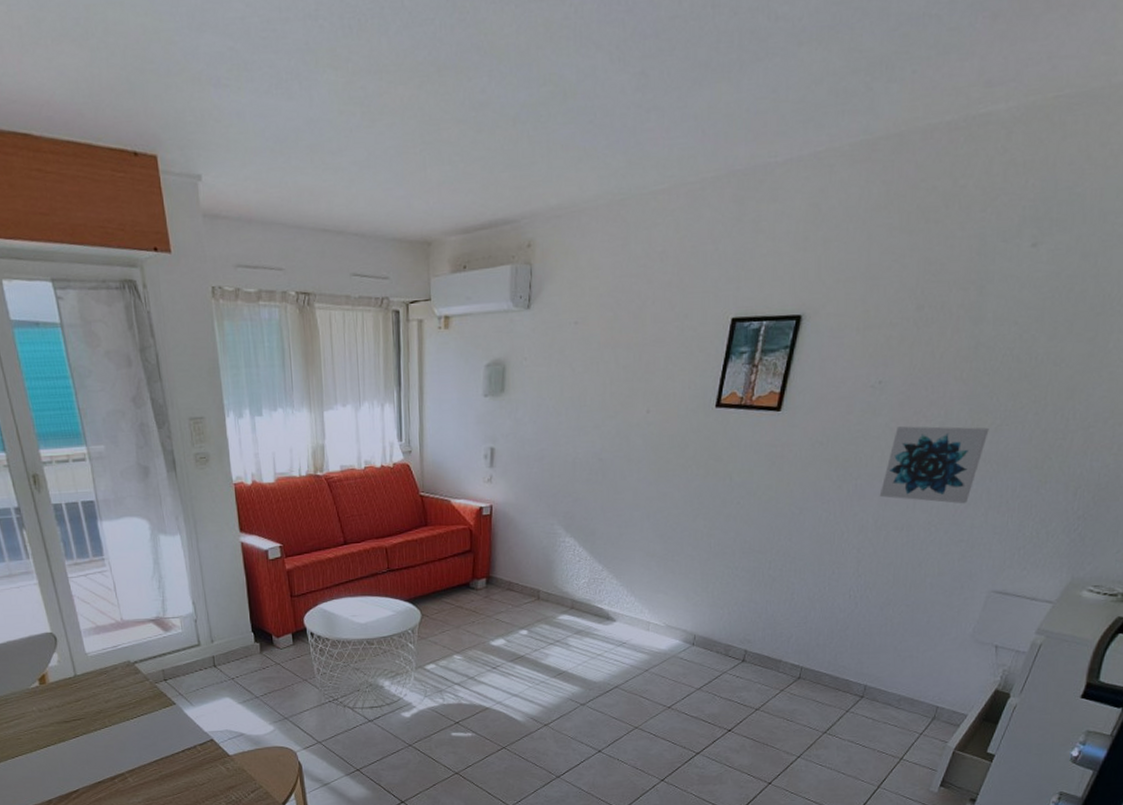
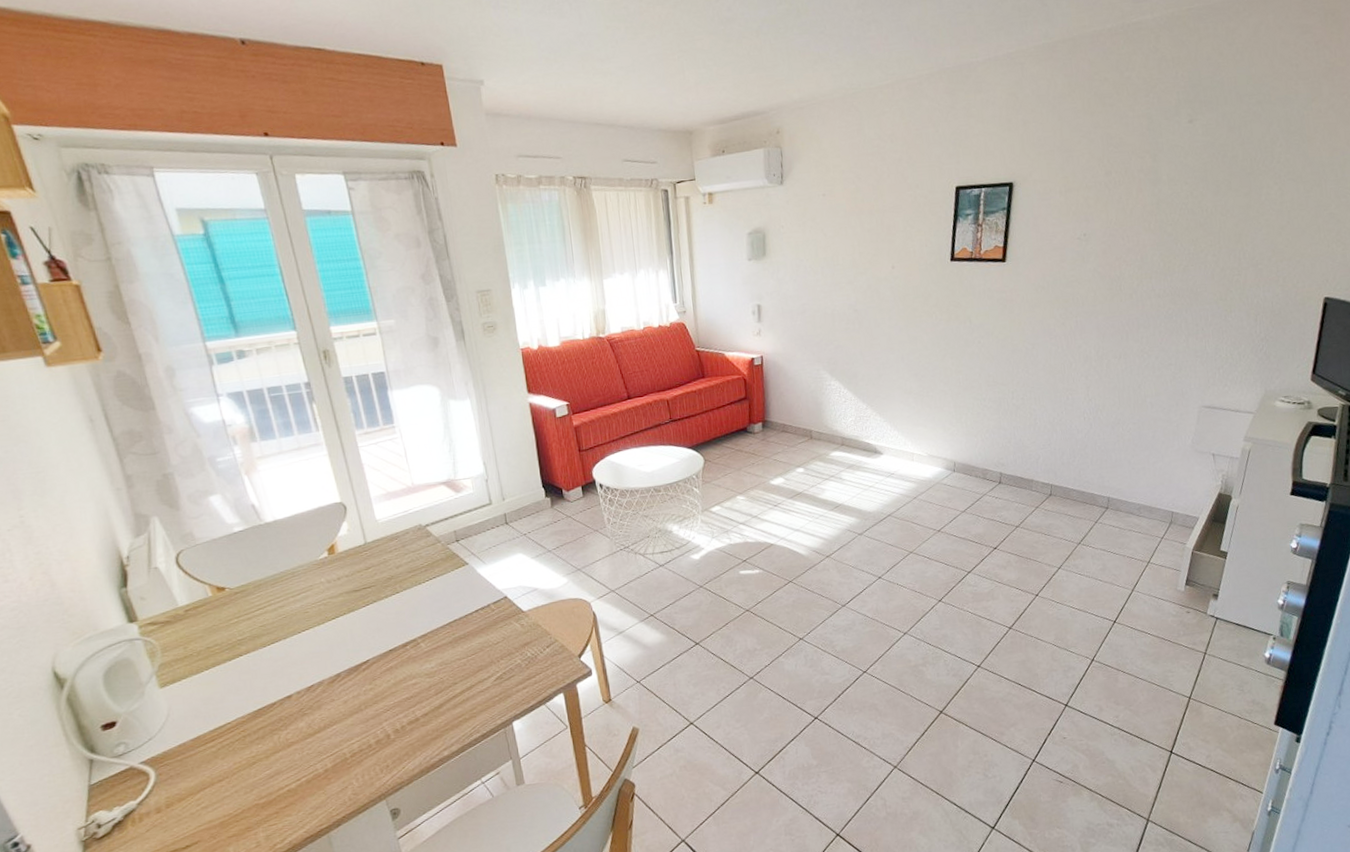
wall art: present [879,426,989,504] -> none [1097,268,1179,333]

